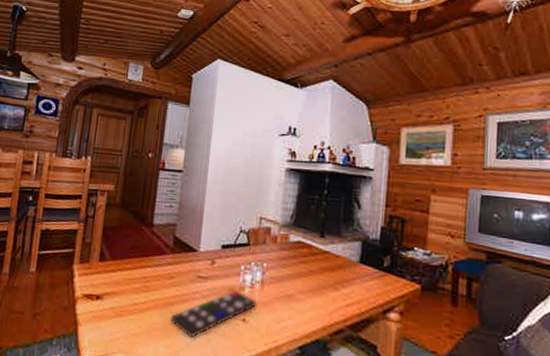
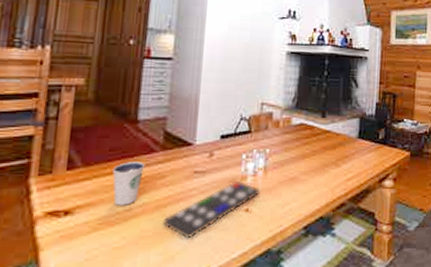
dixie cup: none [132,260,158,299] -> present [112,162,146,206]

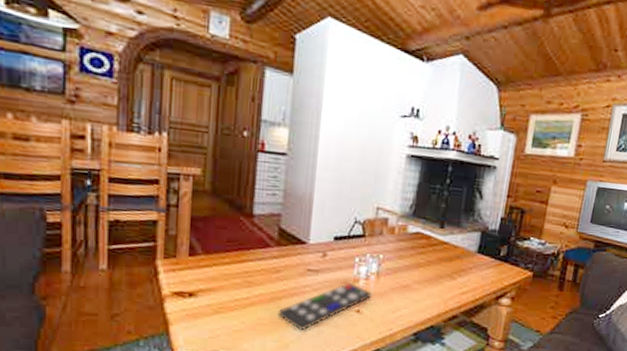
dixie cup: present [112,162,146,206] -> none [230,254,262,294]

